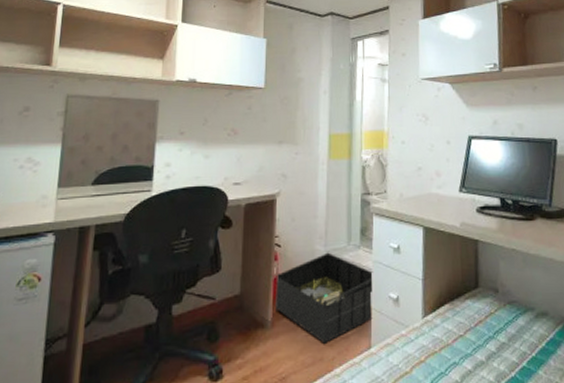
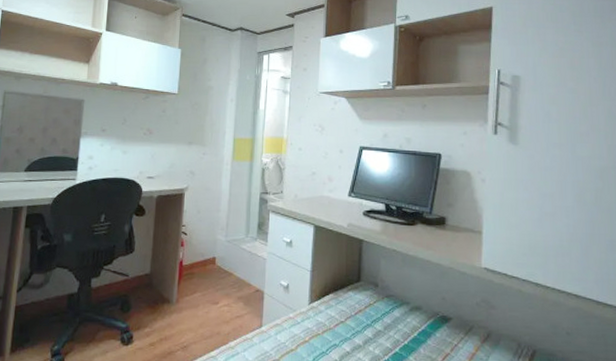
storage bin: present [275,252,373,344] -> none [180,242,267,320]

